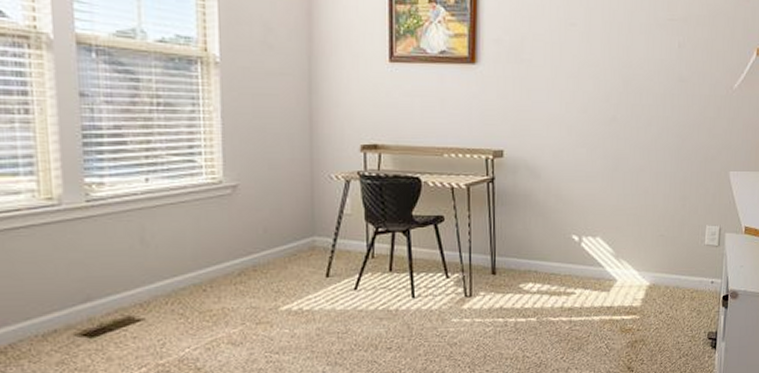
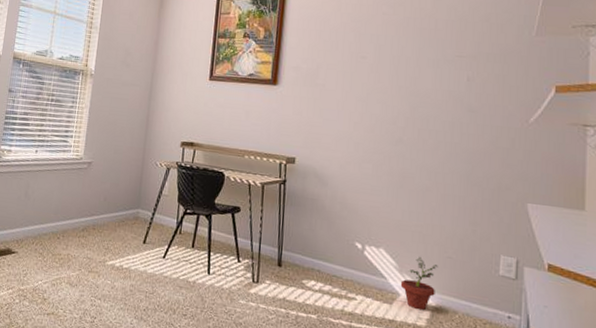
potted plant: none [617,240,651,291] -> present [400,257,438,310]

